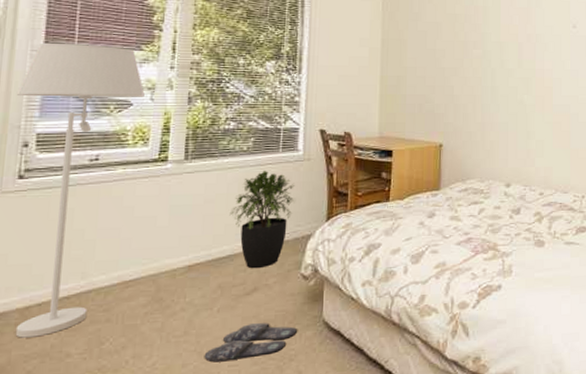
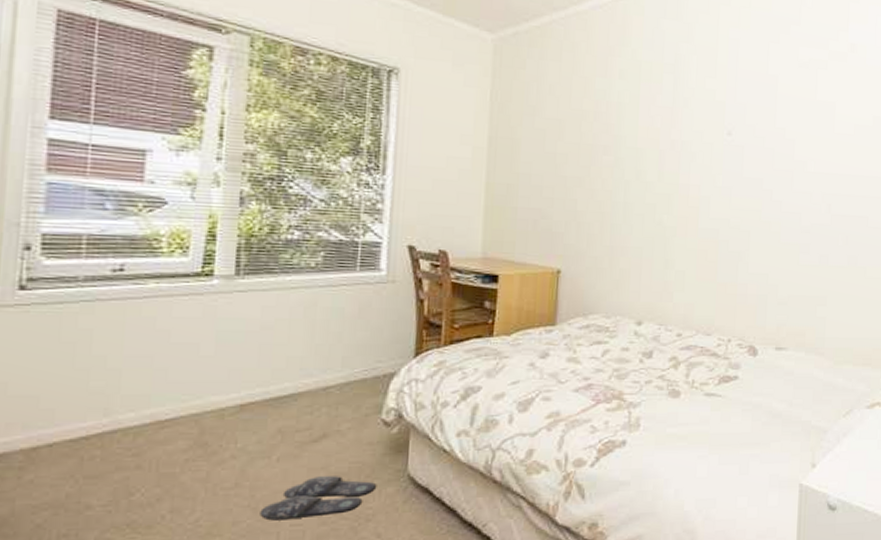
floor lamp: present [15,42,145,338] -> none [13,118,183,485]
potted plant: present [229,171,295,268] -> none [292,293,375,410]

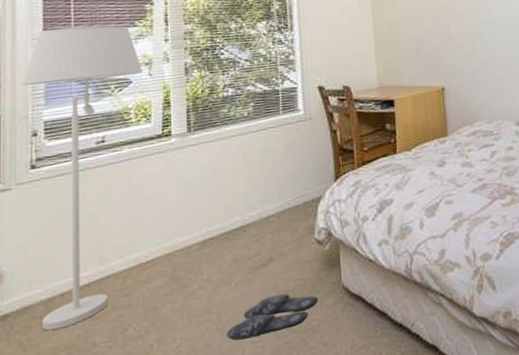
floor lamp: none [13,118,183,485] -> present [21,26,142,331]

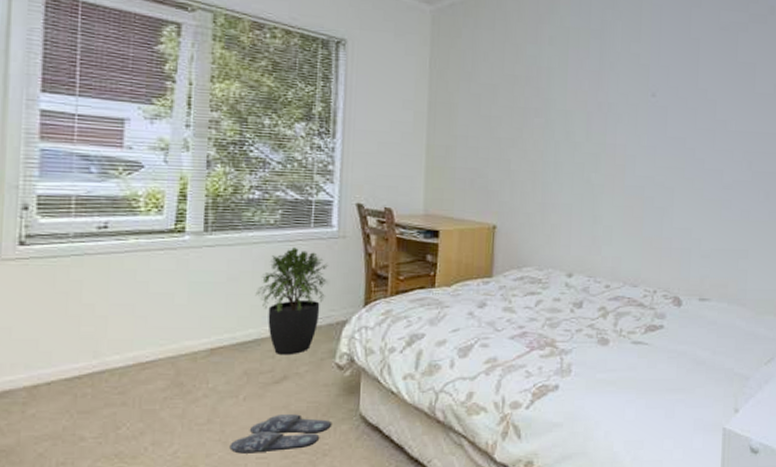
floor lamp: present [21,26,142,331] -> none [12,91,157,418]
potted plant: none [237,135,301,238] -> present [255,248,329,354]

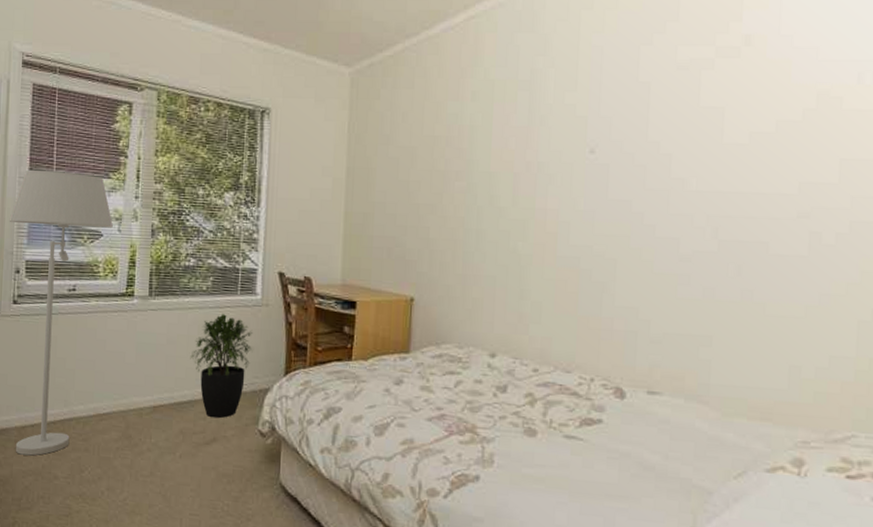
floor lamp: none [12,91,157,418] -> present [9,169,113,456]
slippers: present [229,414,331,454] -> none [168,475,254,510]

